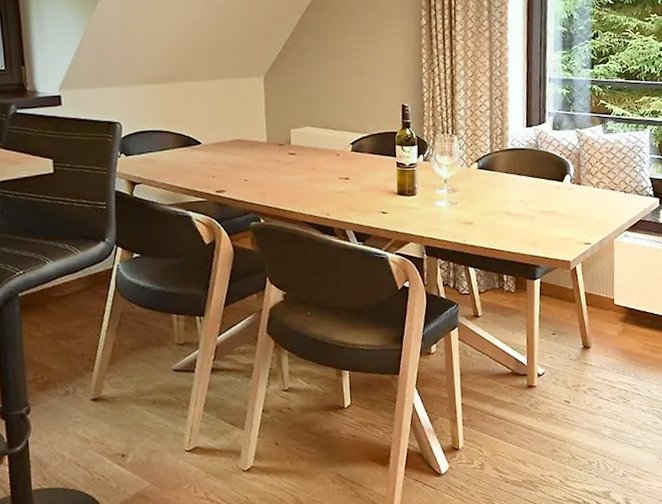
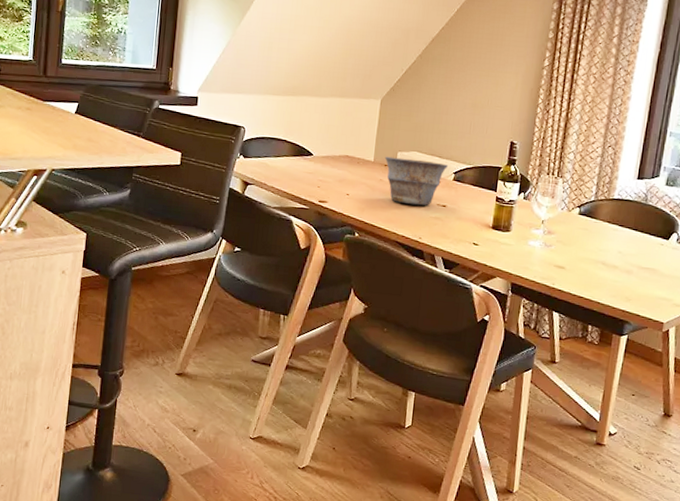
bowl: none [278,134,345,182] -> present [385,156,449,206]

